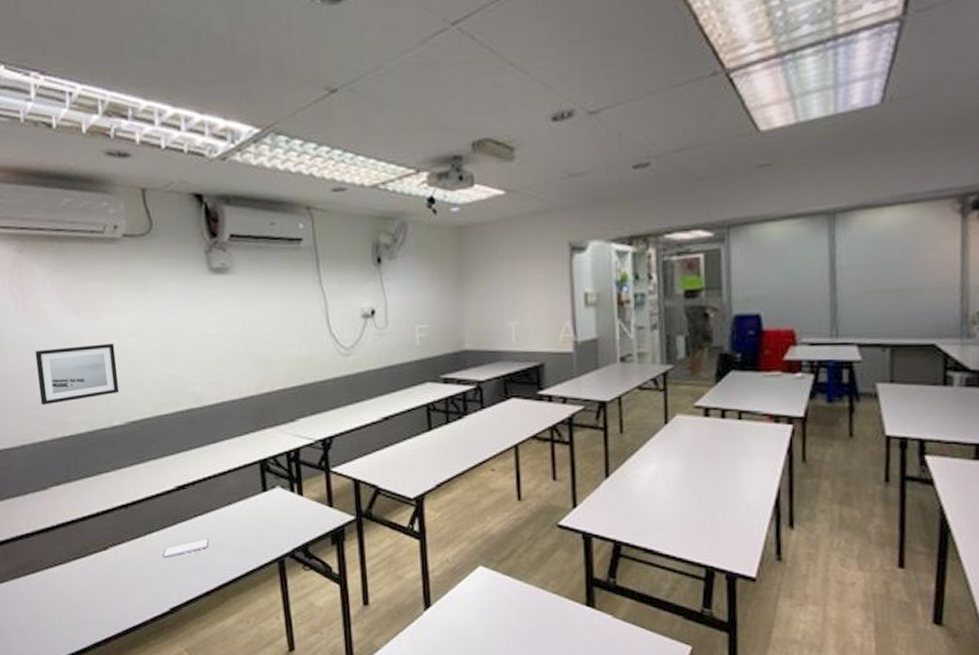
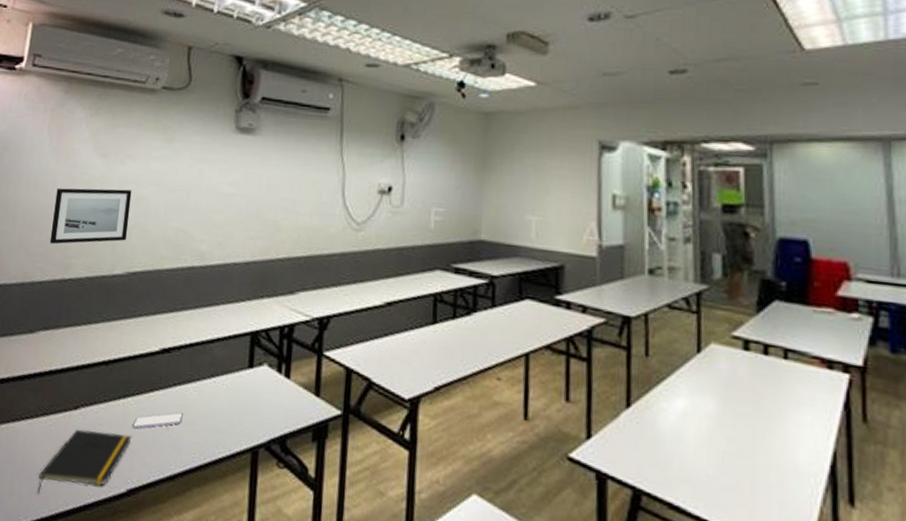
notepad: none [84,564,165,623] -> present [37,429,132,493]

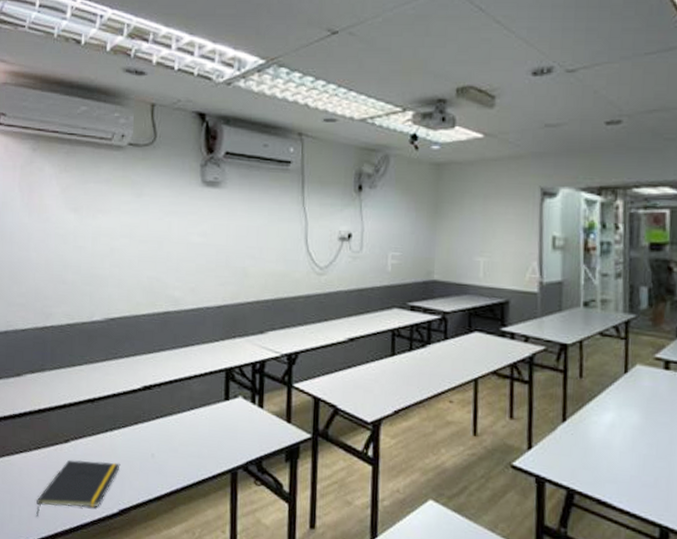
wall art: present [49,187,132,245] -> none [29,241,105,295]
smartphone: present [132,412,183,429] -> none [120,441,166,458]

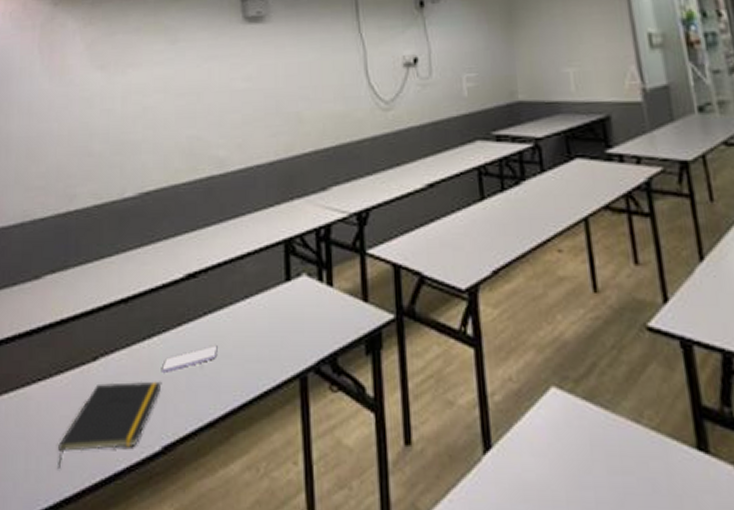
smartphone: none [120,441,166,458] -> present [161,345,218,372]

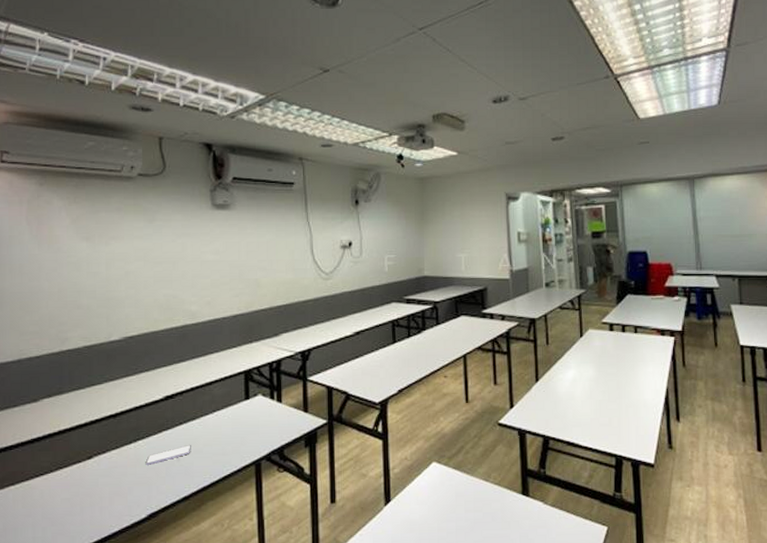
notepad: present [58,381,162,468] -> none [61,471,146,535]

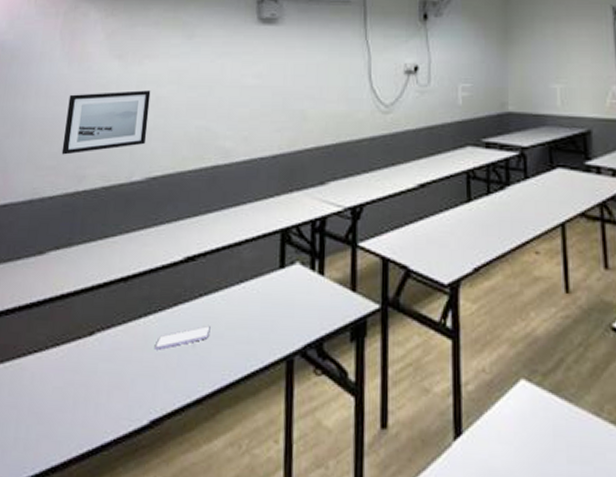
wall art: none [42,267,120,322] -> present [61,90,151,155]

